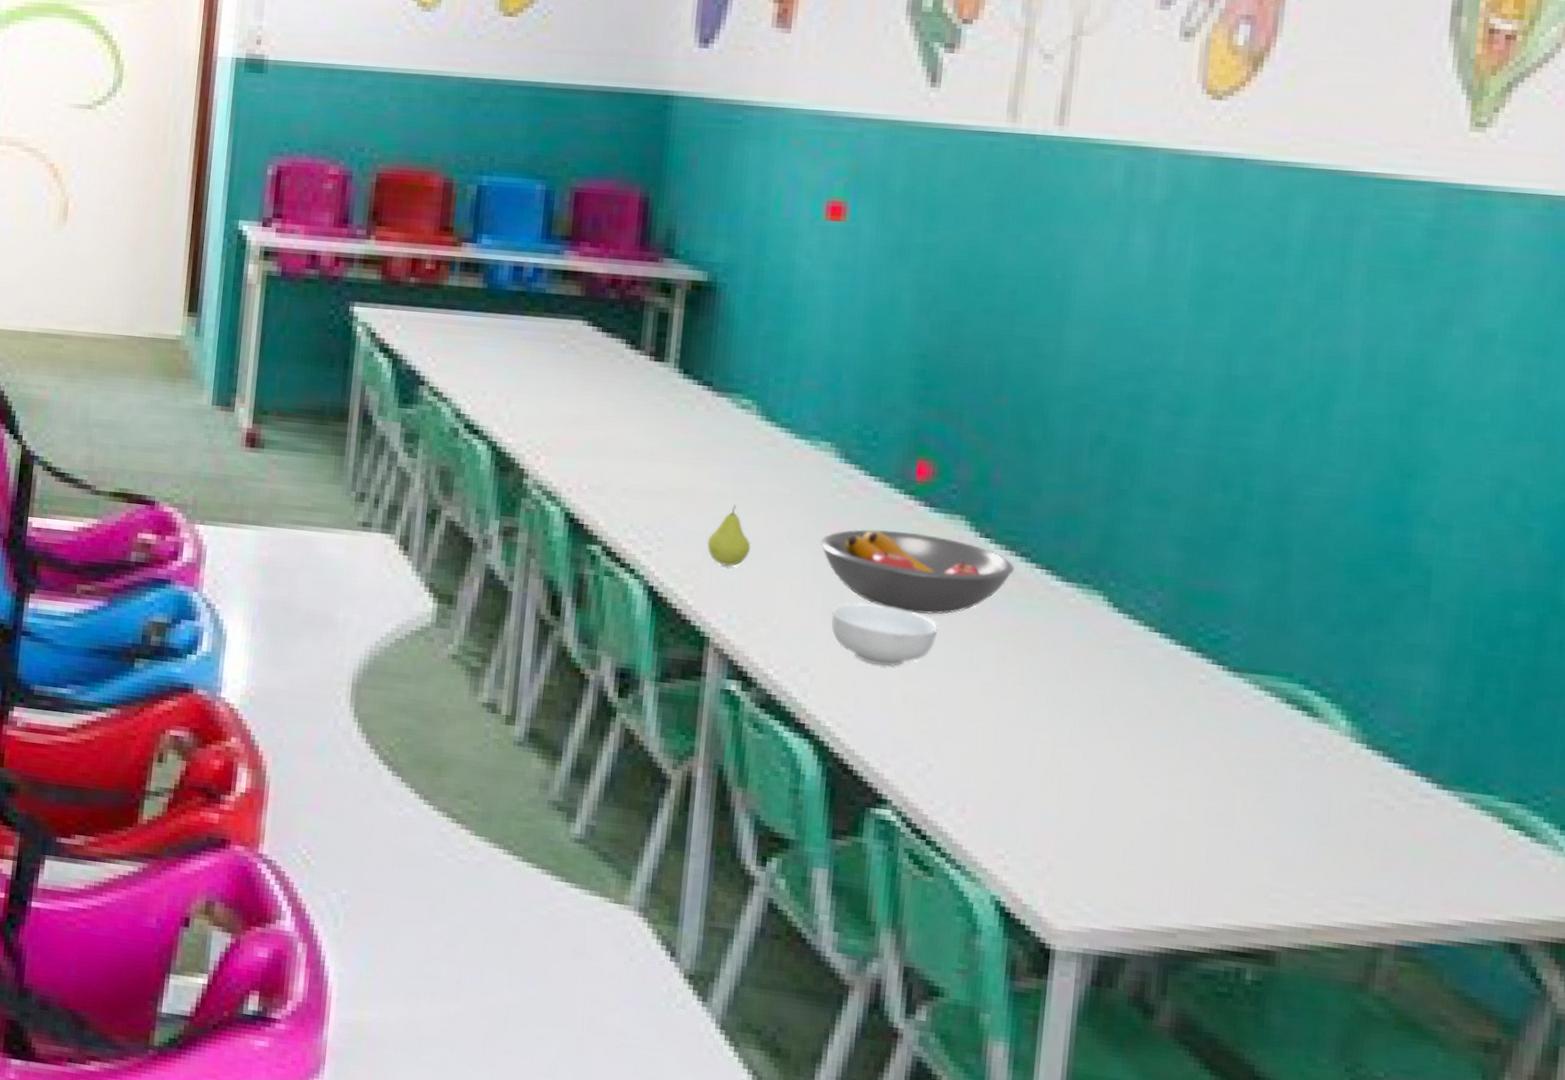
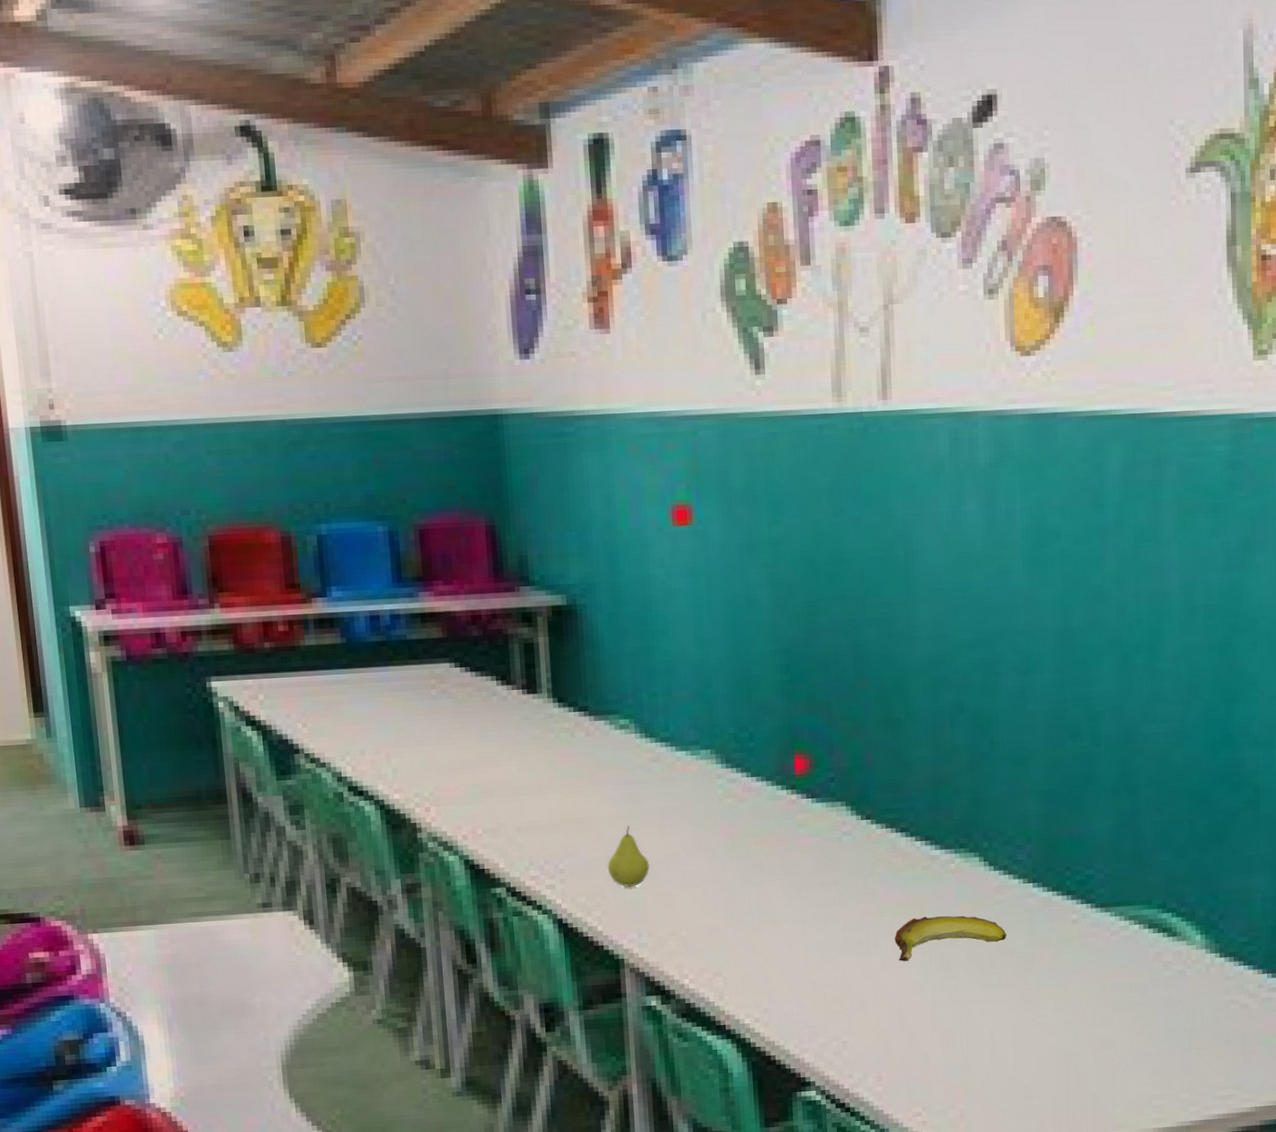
fruit bowl: present [820,529,1015,614] -> none [714,825,897,902]
cereal bowl: present [831,603,938,667] -> none [735,900,835,957]
banana: none [999,648,1124,692] -> present [895,915,1007,961]

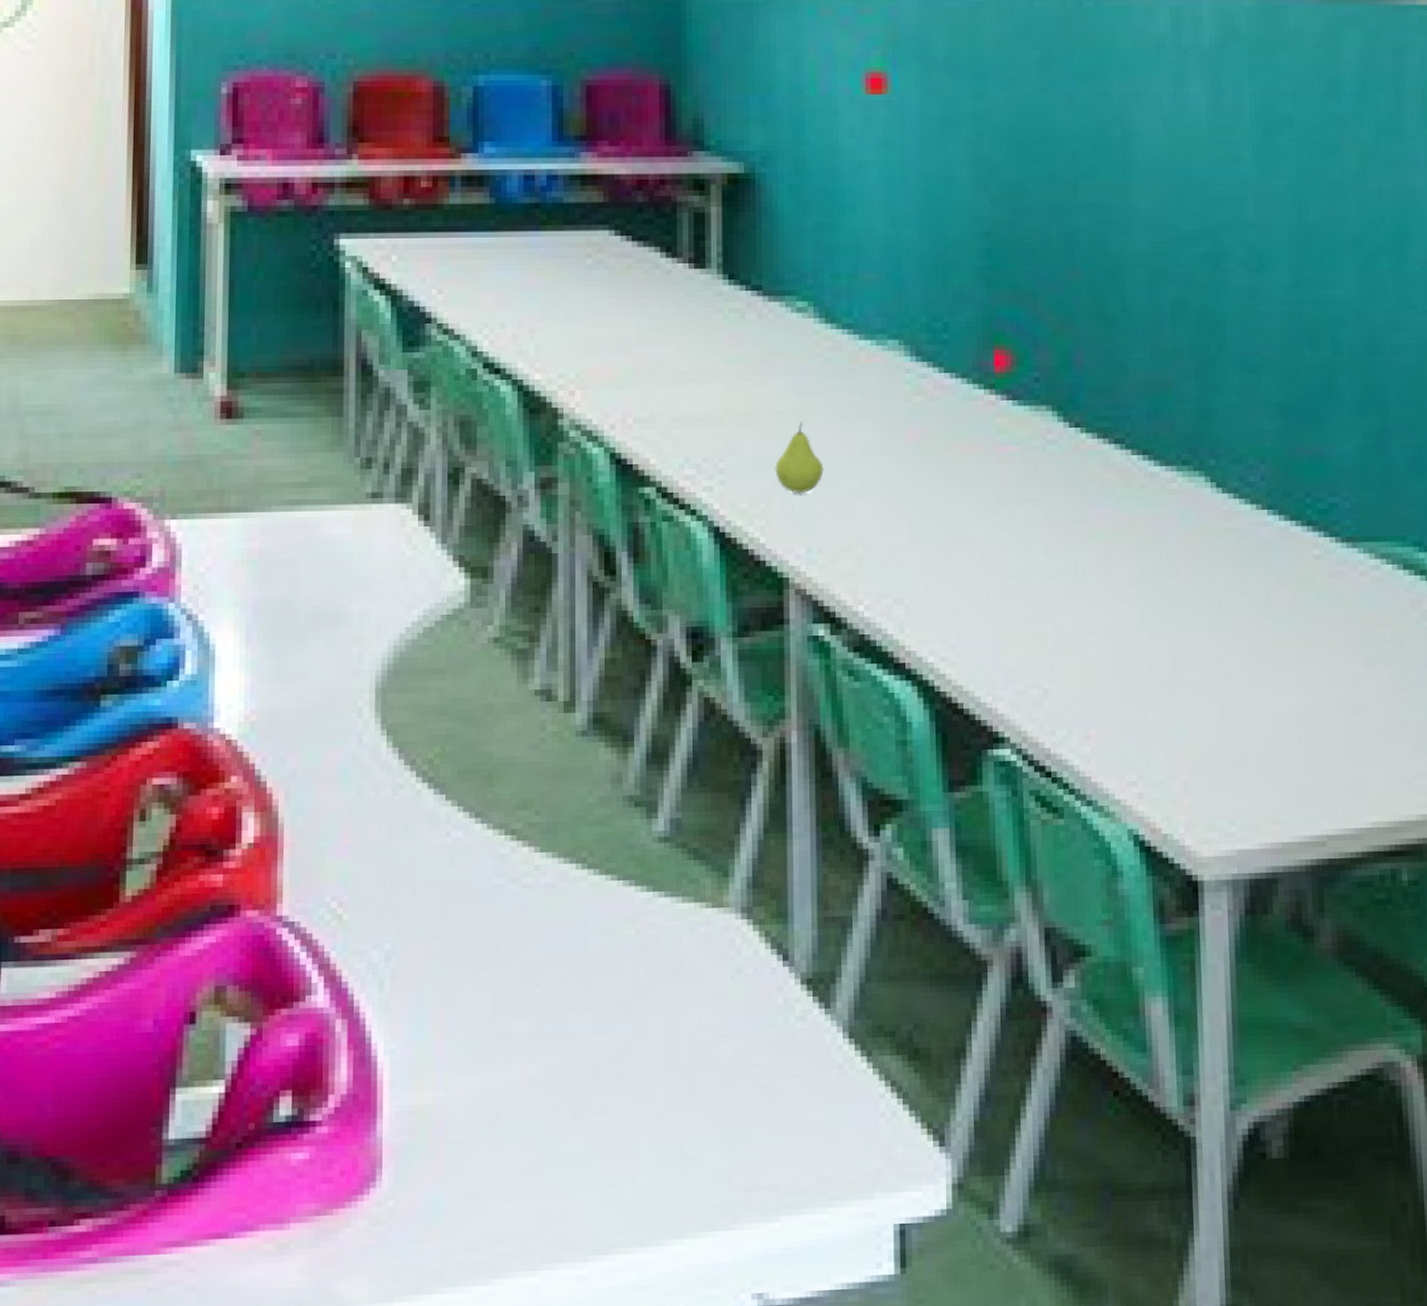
banana: present [895,915,1007,961] -> none [1106,543,1238,596]

